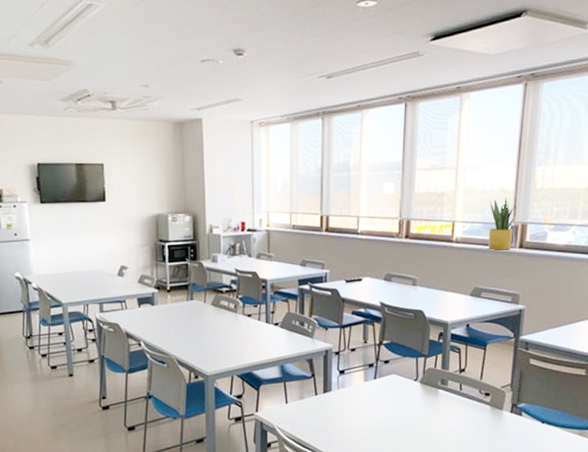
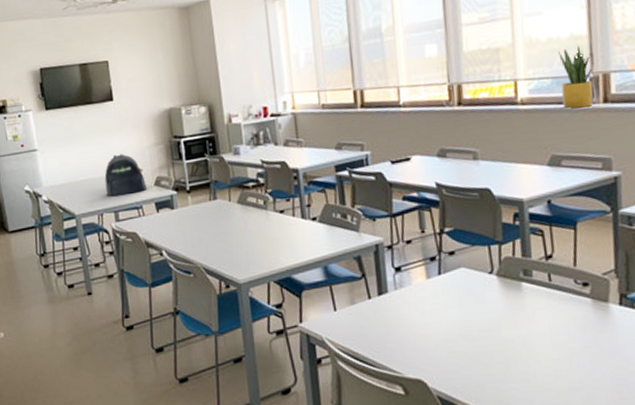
backpack: none [92,251,131,290] -> present [104,154,146,197]

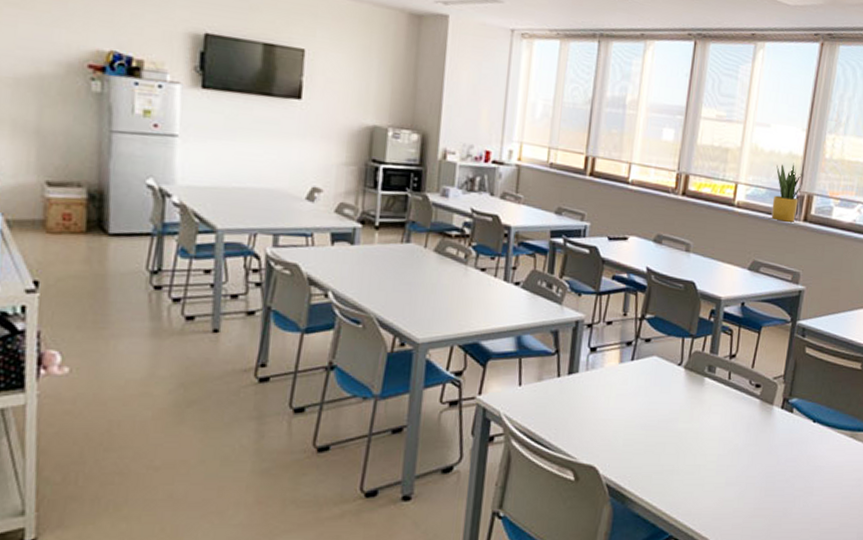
backpack: present [104,154,146,197] -> none [267,165,324,217]

